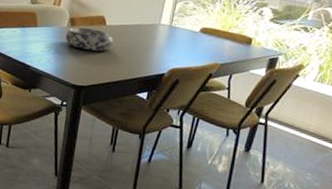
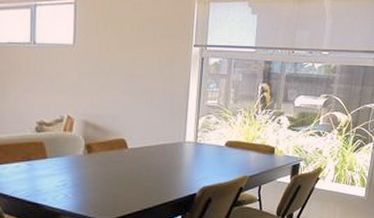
decorative bowl: present [65,27,113,51] -> none [82,154,137,178]

